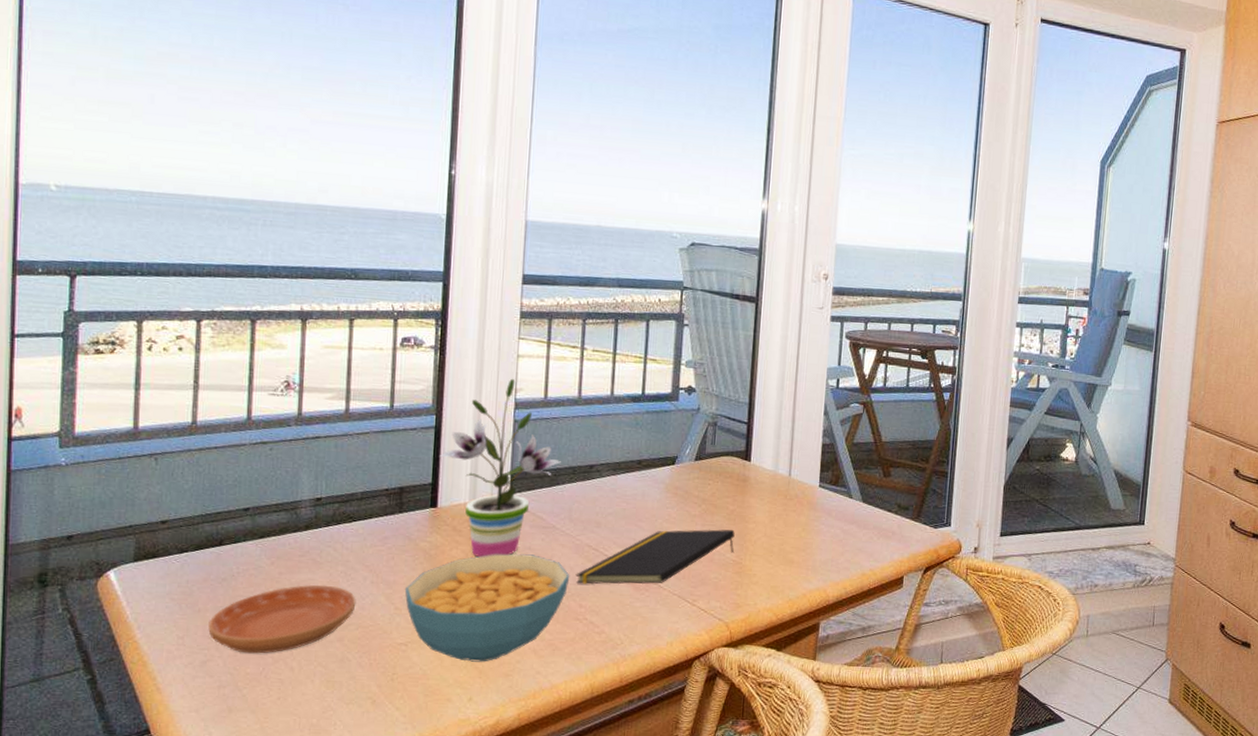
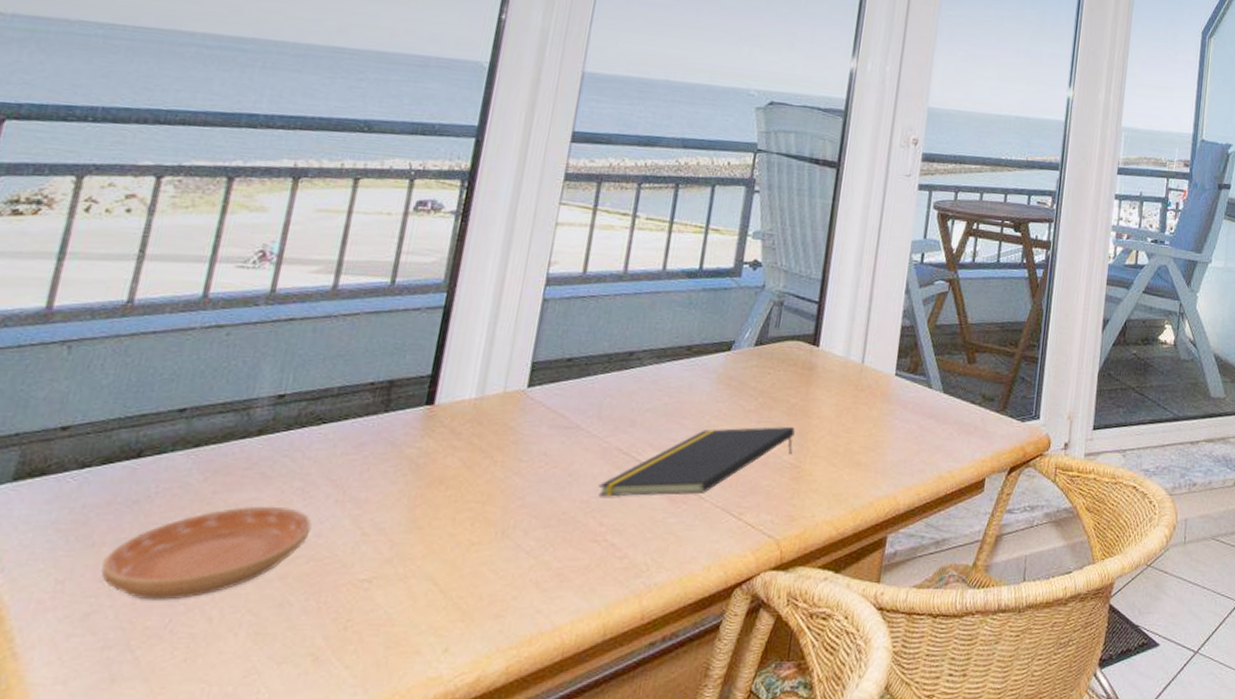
cereal bowl: present [404,553,570,662] -> none [377,461,592,601]
potted plant: present [440,378,562,558] -> none [445,249,596,467]

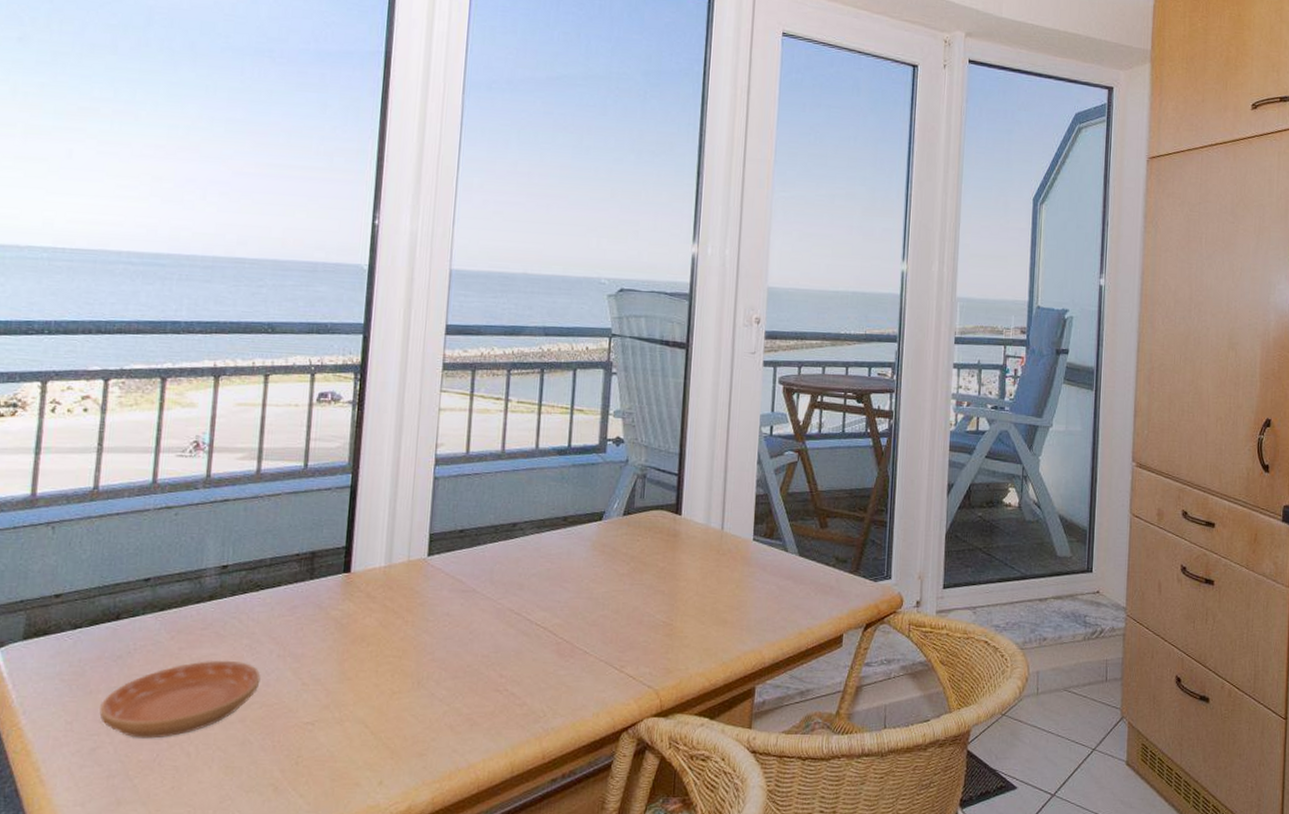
notepad: present [598,426,795,497] -> none [496,588,665,652]

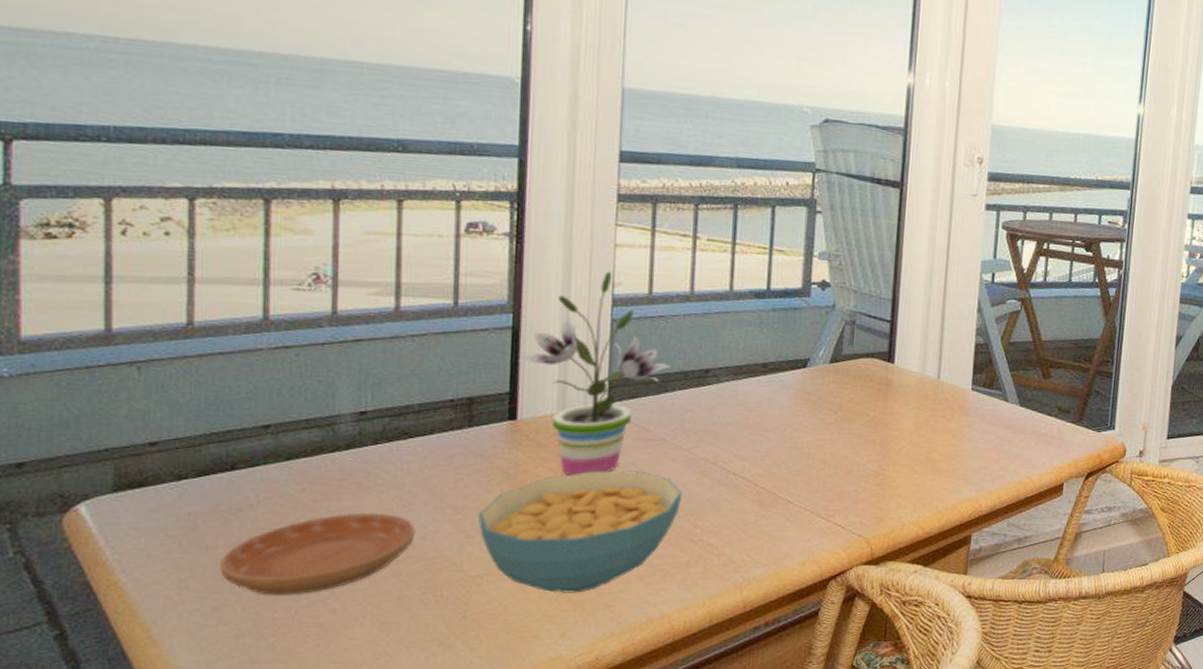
cereal bowl: none [313,620,490,741] -> present [477,470,683,593]
potted plant: none [355,433,484,626] -> present [519,271,672,476]

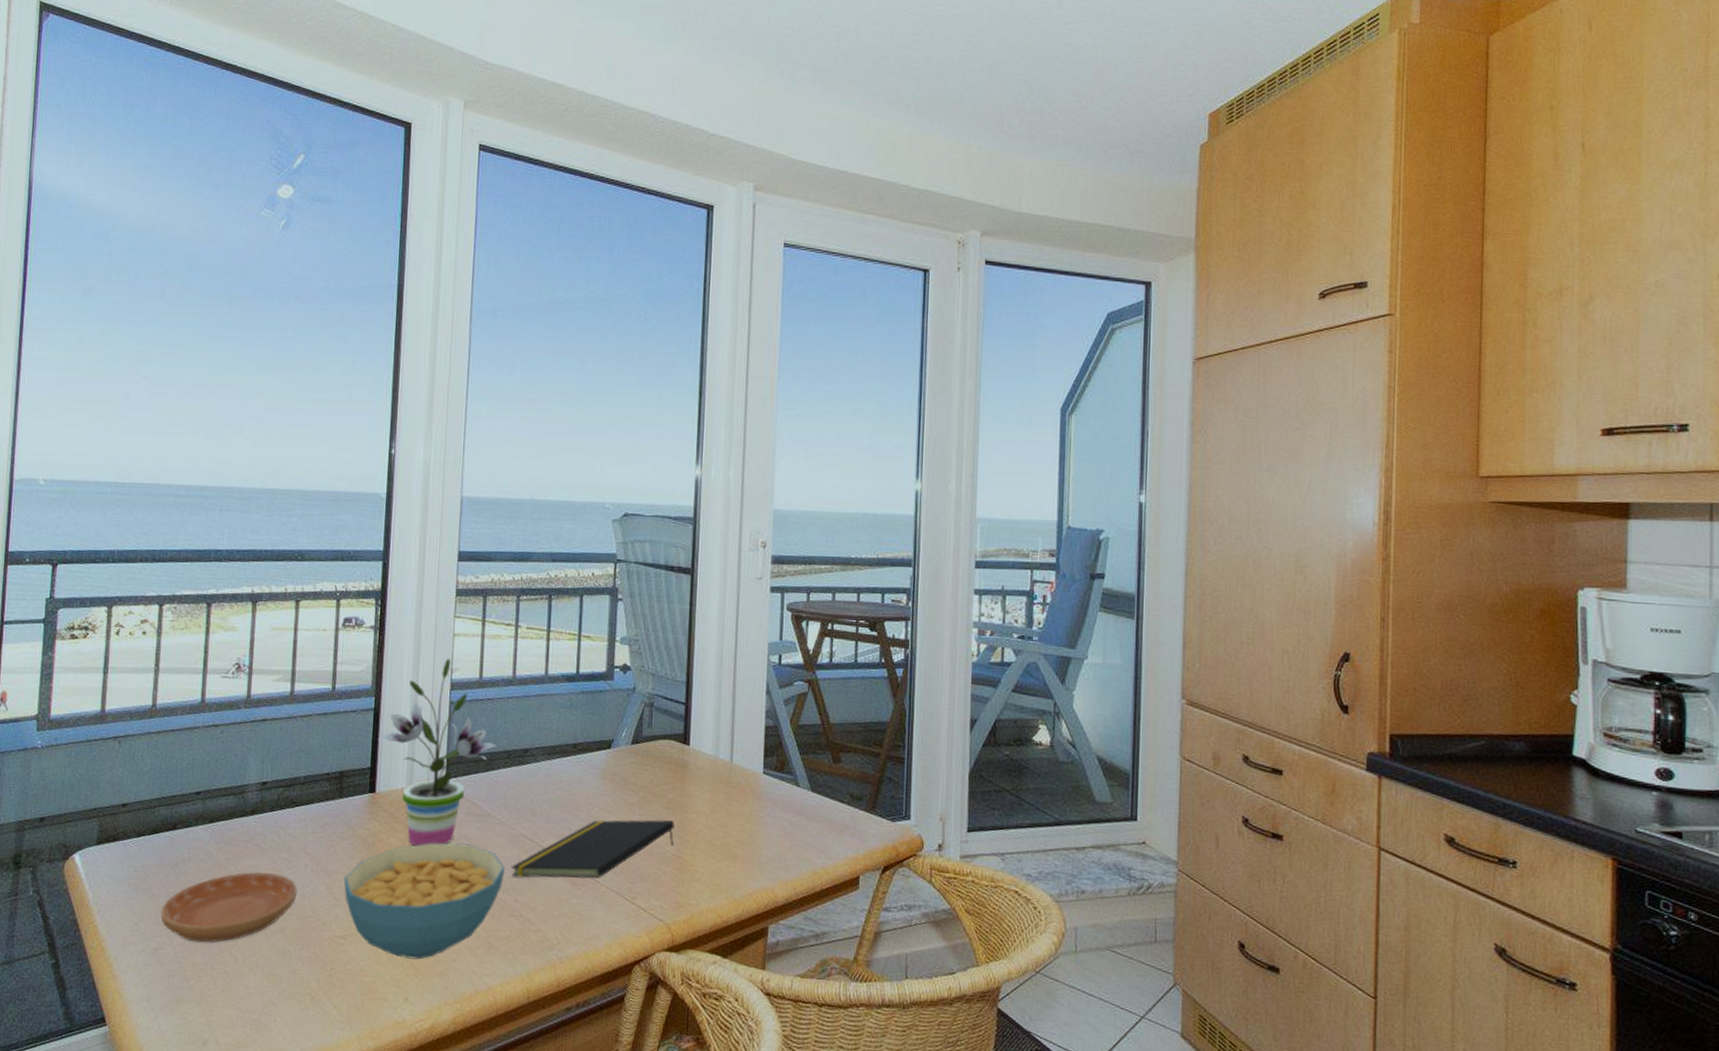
notepad: none [689,437,876,502] -> present [511,819,675,879]

